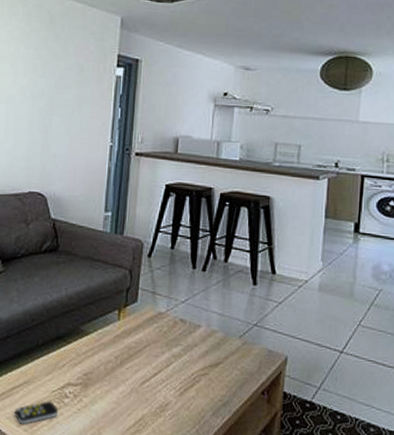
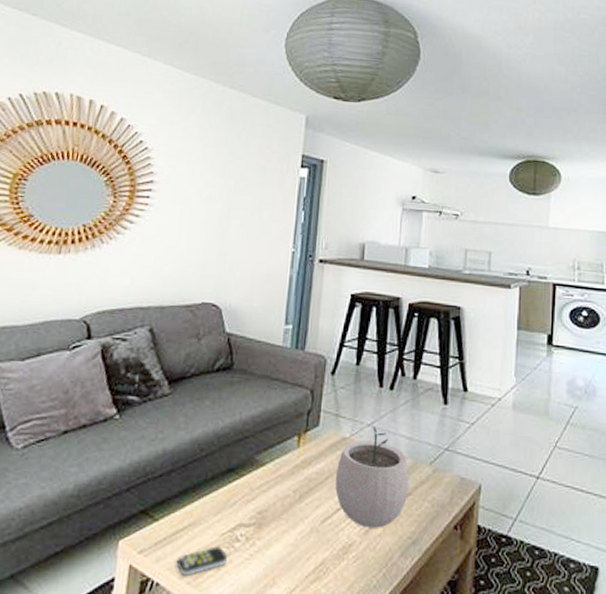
plant pot: none [152,302,220,391] -> present [335,425,409,528]

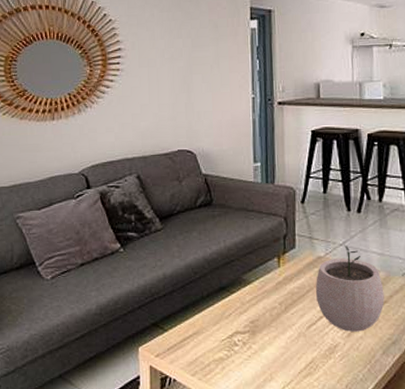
remote control: present [176,545,228,576] -> none [187,349,230,373]

